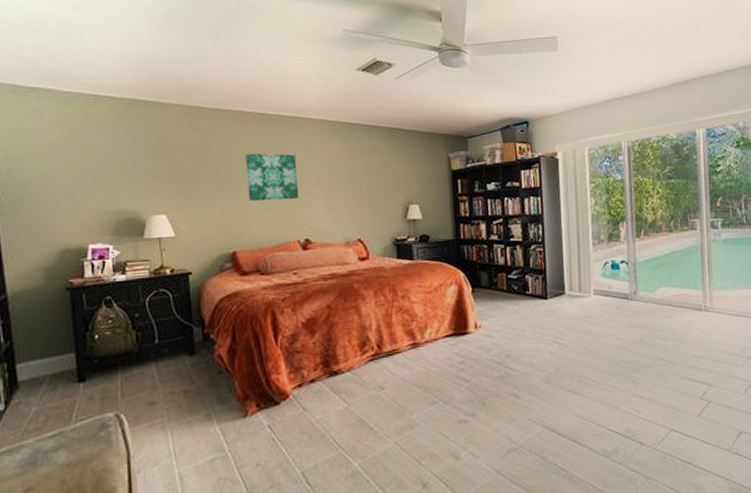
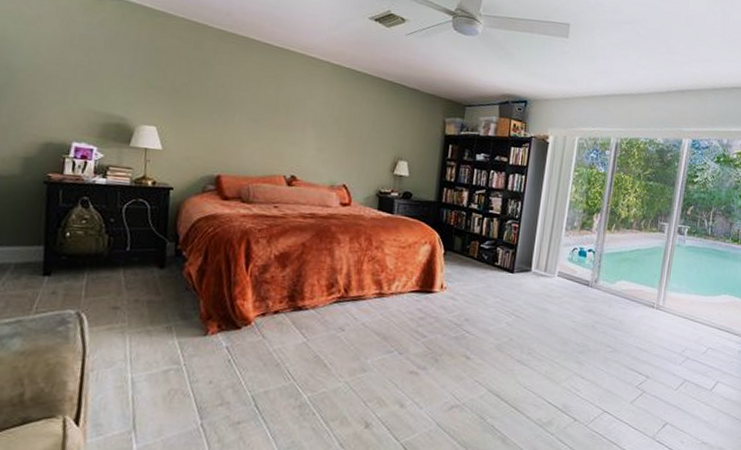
wall art: present [246,153,299,202] -> none [241,80,295,136]

